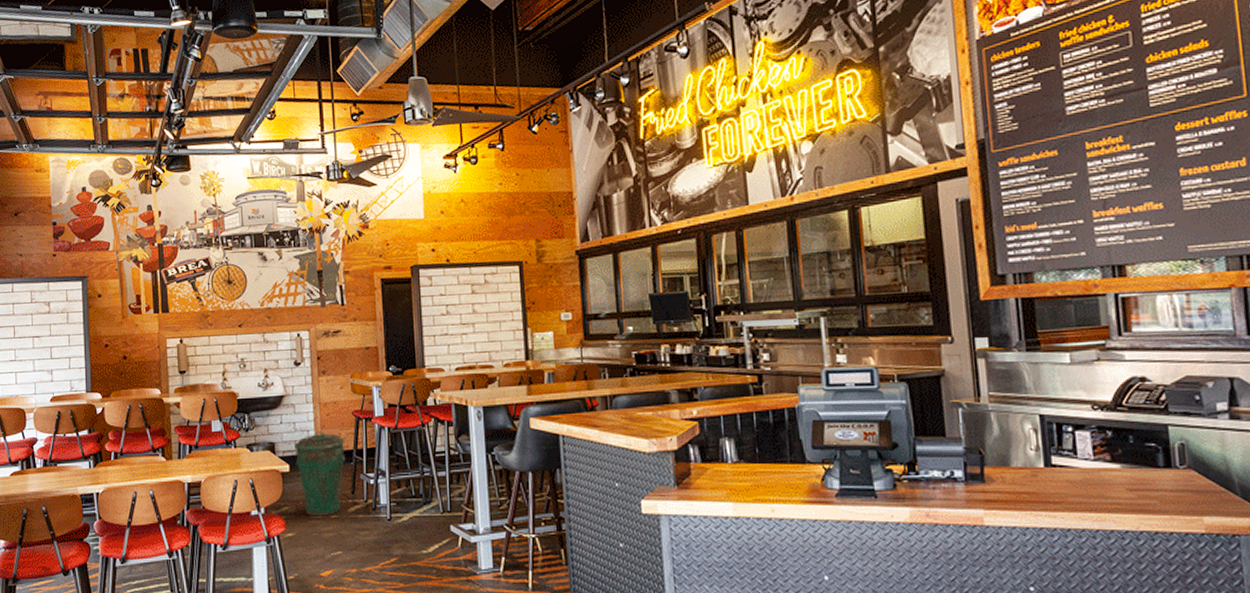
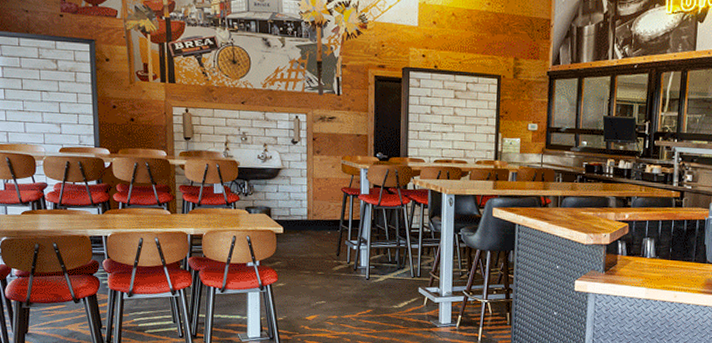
trash can: present [294,431,347,516] -> none [288,201,334,272]

